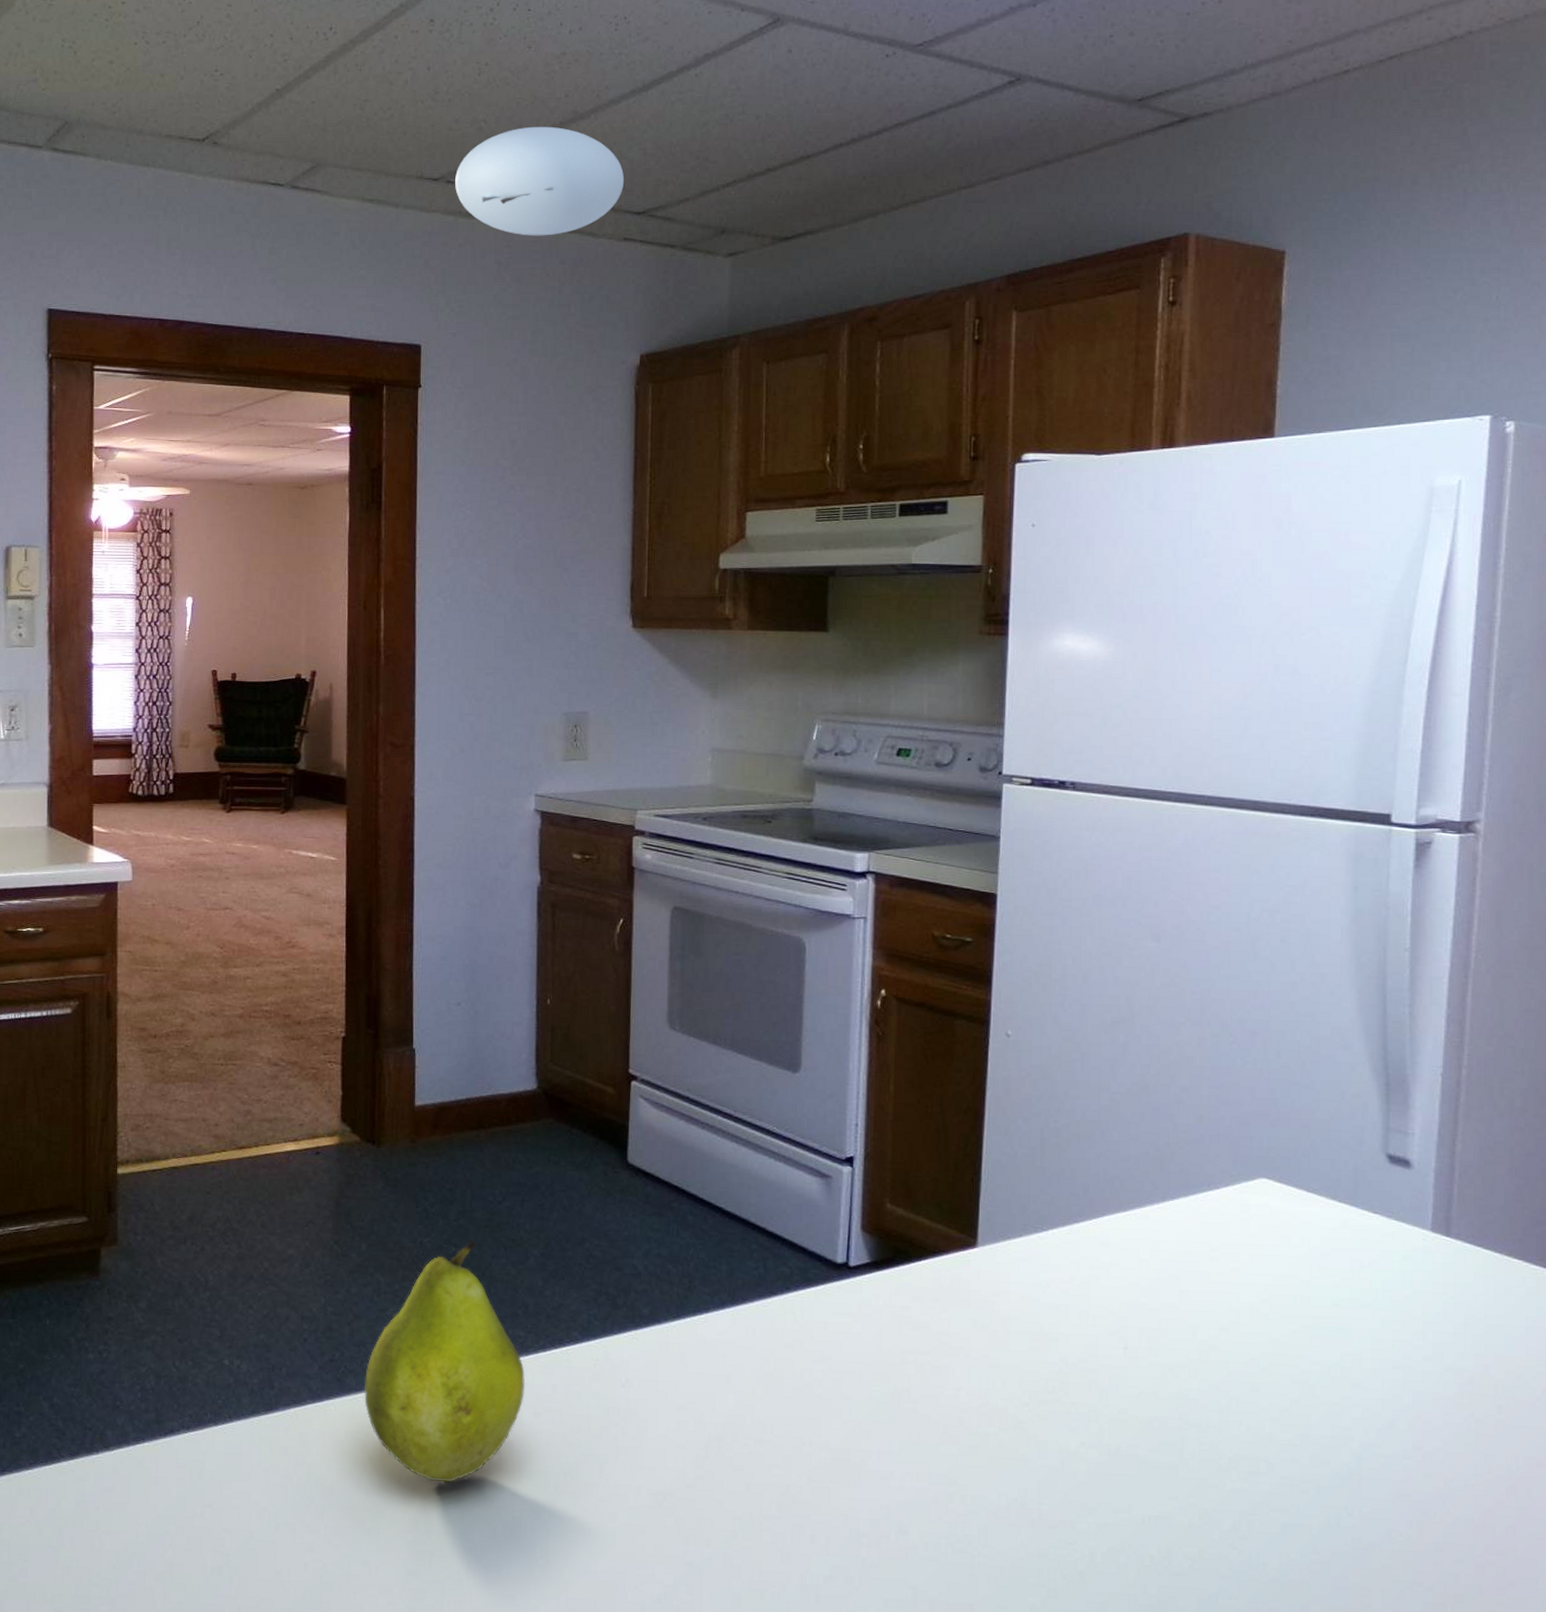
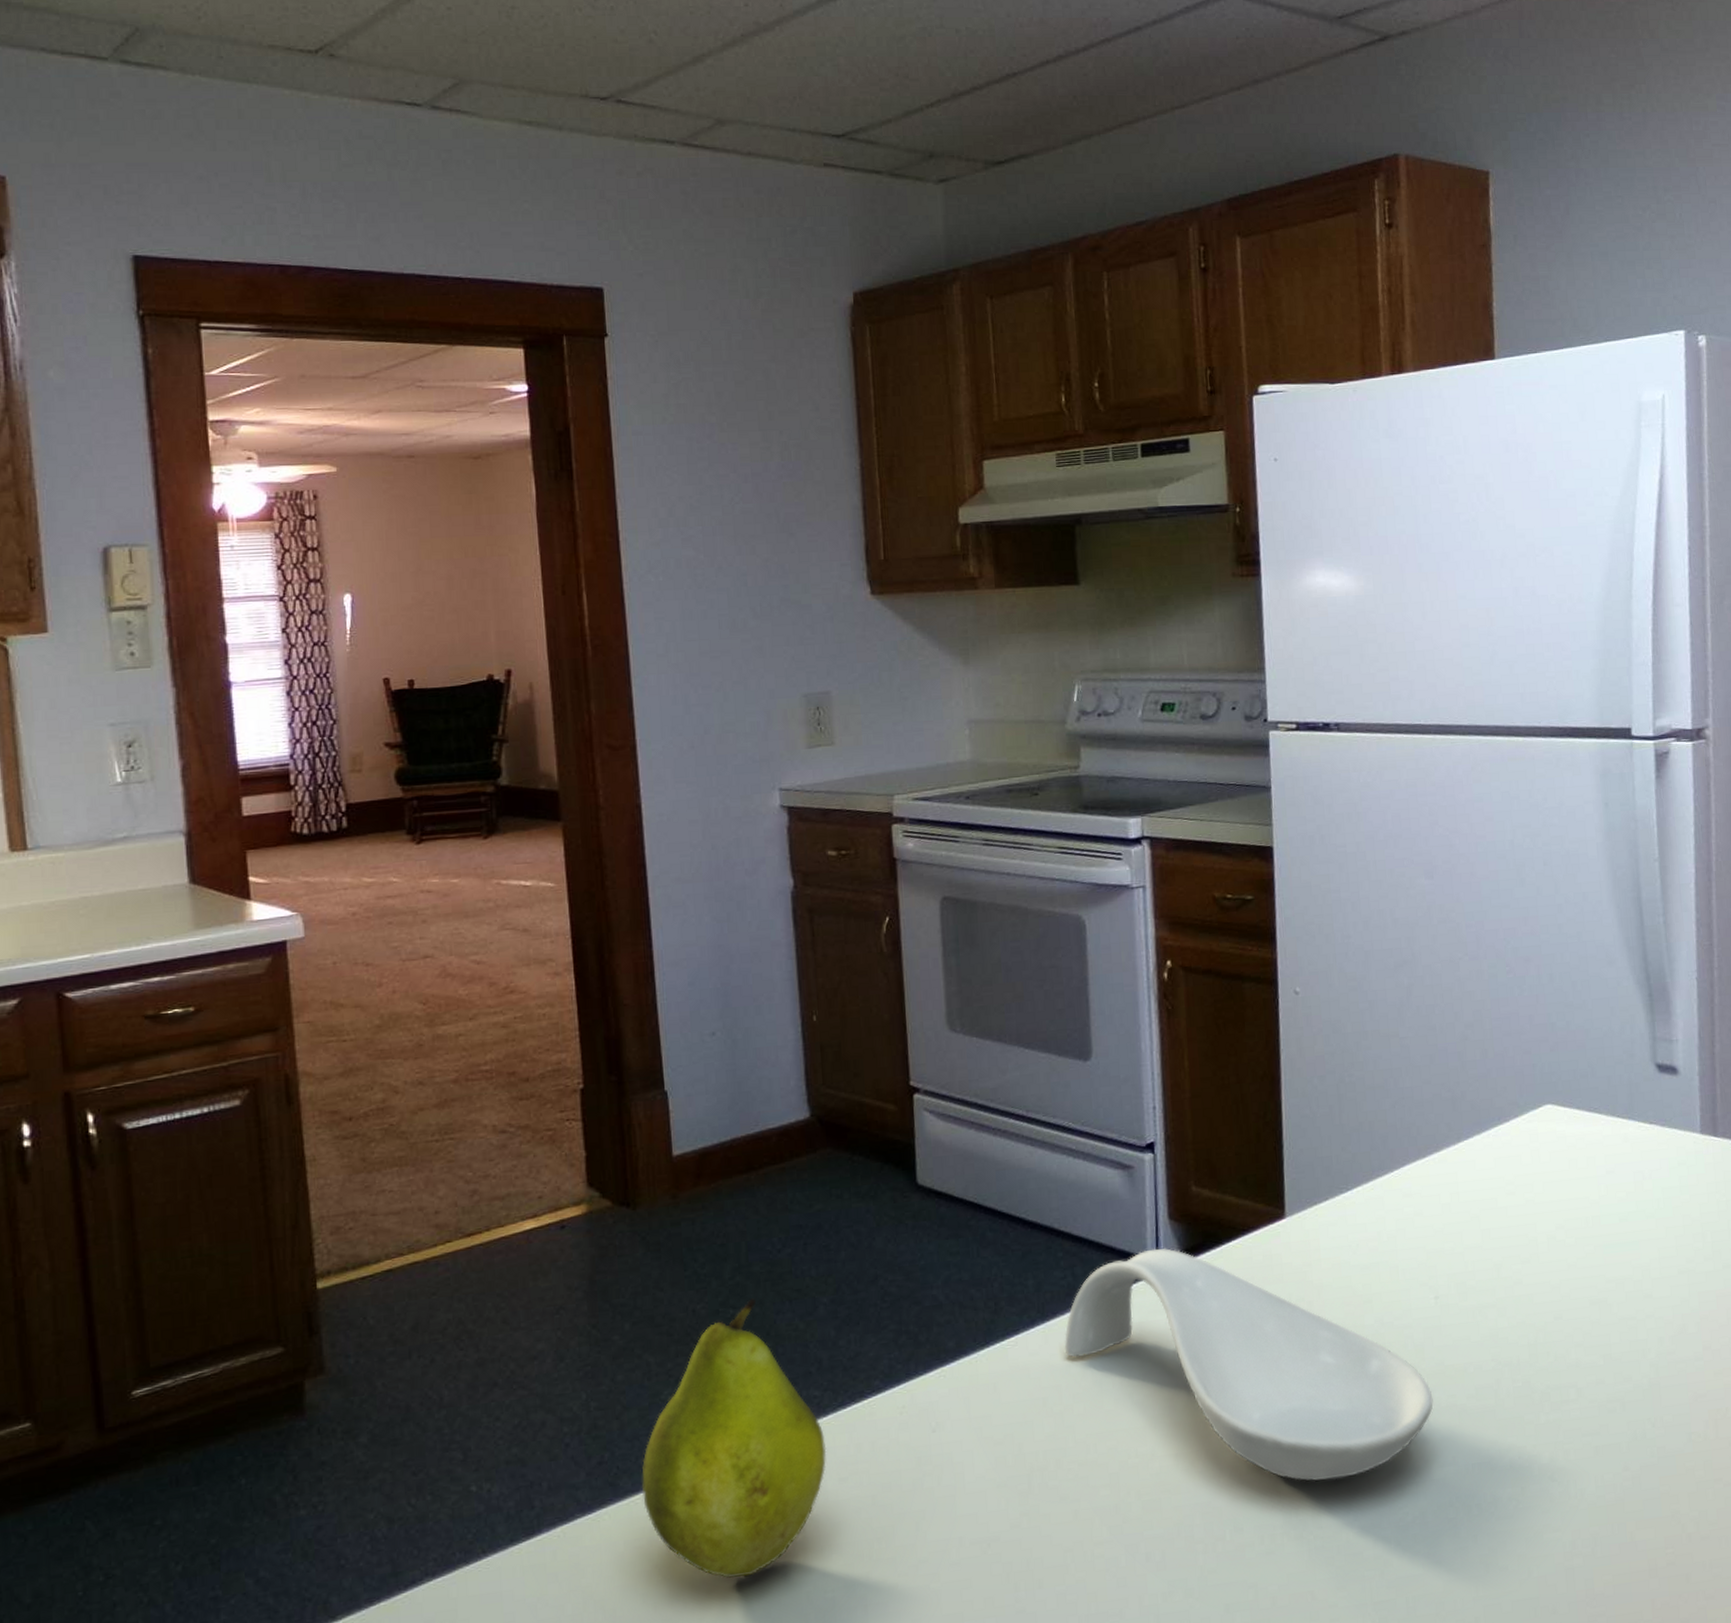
ceiling light: present [455,126,624,236] -> none [626,39,819,162]
spoon rest: none [750,1255,1113,1504] -> present [1064,1247,1434,1481]

